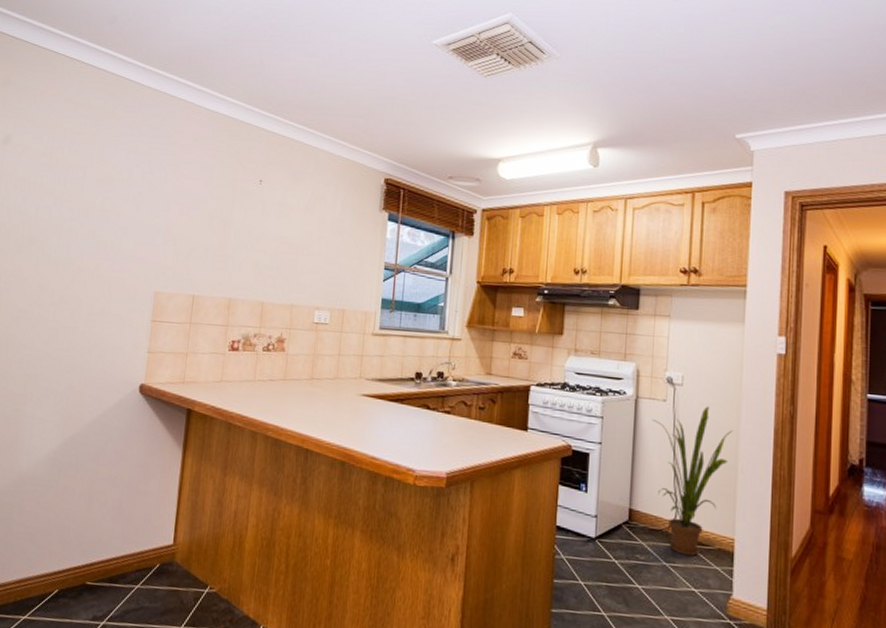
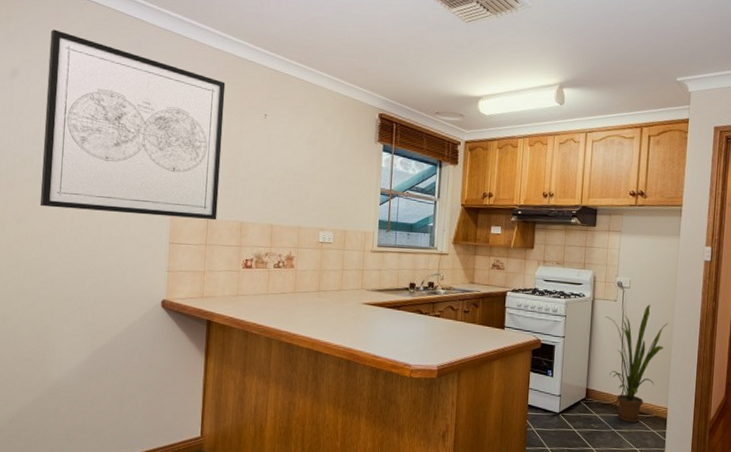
wall art: none [21,94,220,297] -> present [39,29,226,221]

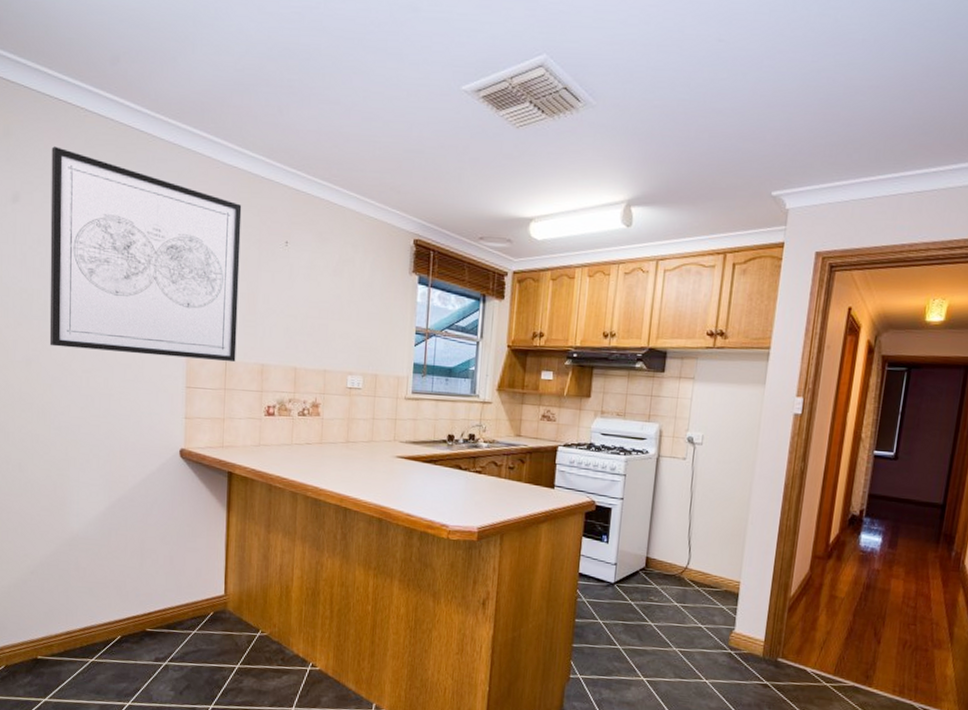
house plant: present [606,304,668,423] -> none [672,463,746,597]

